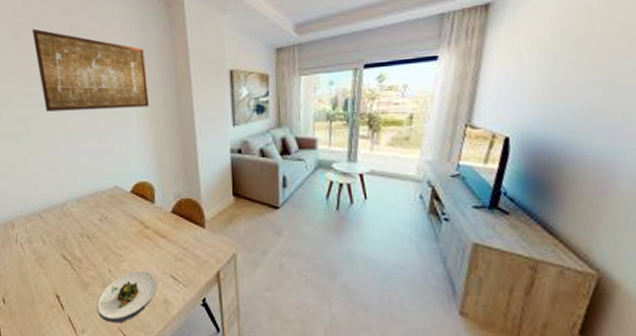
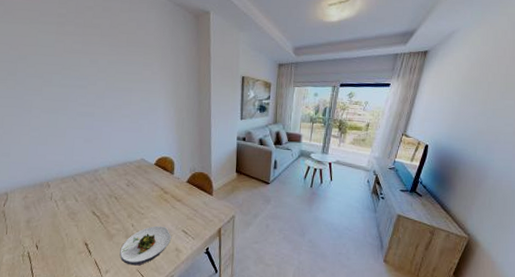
wall art: present [32,29,150,112] -> none [75,20,175,98]

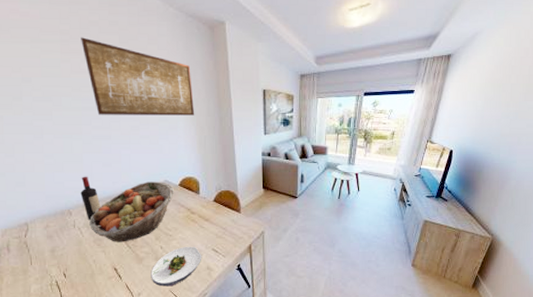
wine bottle: none [60,150,78,193] -> present [80,176,101,220]
fruit basket: none [66,159,150,218] -> present [89,181,175,242]
wall art: none [75,20,175,98] -> present [81,37,195,116]

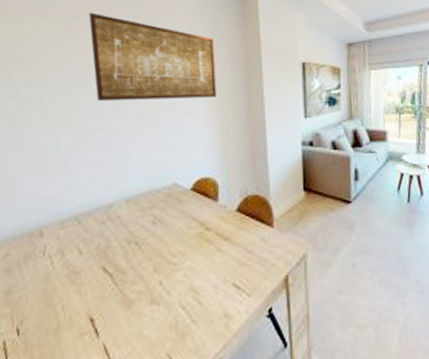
wine bottle: present [80,176,101,220] -> none [59,180,84,243]
fruit basket: present [89,181,175,242] -> none [65,185,185,277]
salad plate: present [151,246,202,287] -> none [141,280,218,348]

